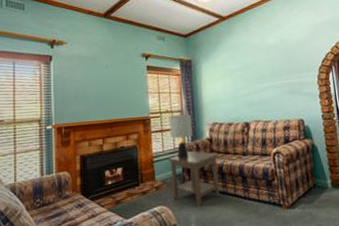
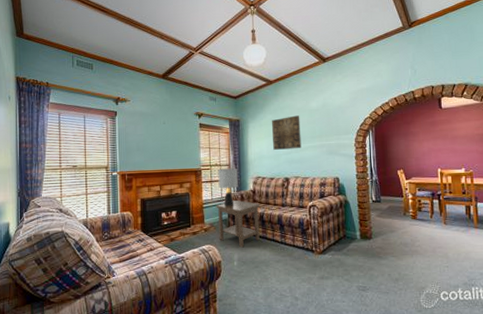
wall art: none [226,53,261,92] -> present [271,115,302,150]

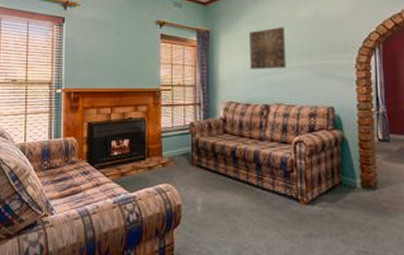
side table: present [216,200,261,248] -> none [177,130,232,190]
lamp: present [218,168,238,207] -> none [181,90,205,137]

